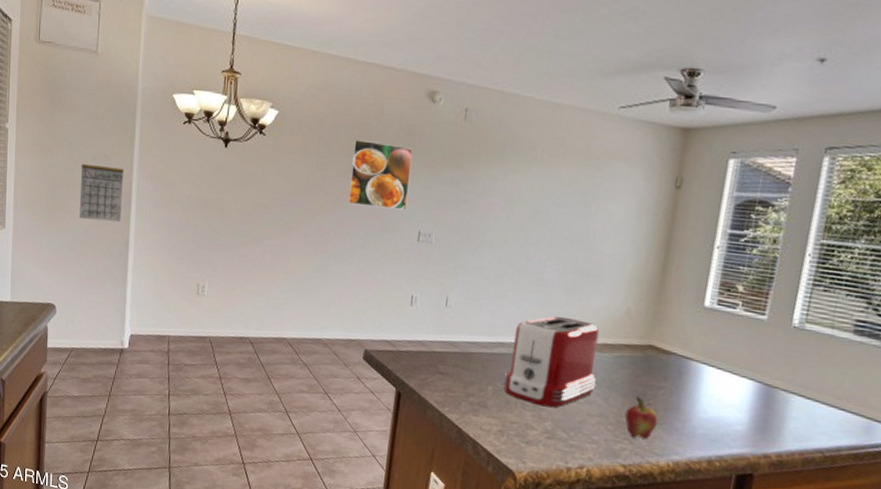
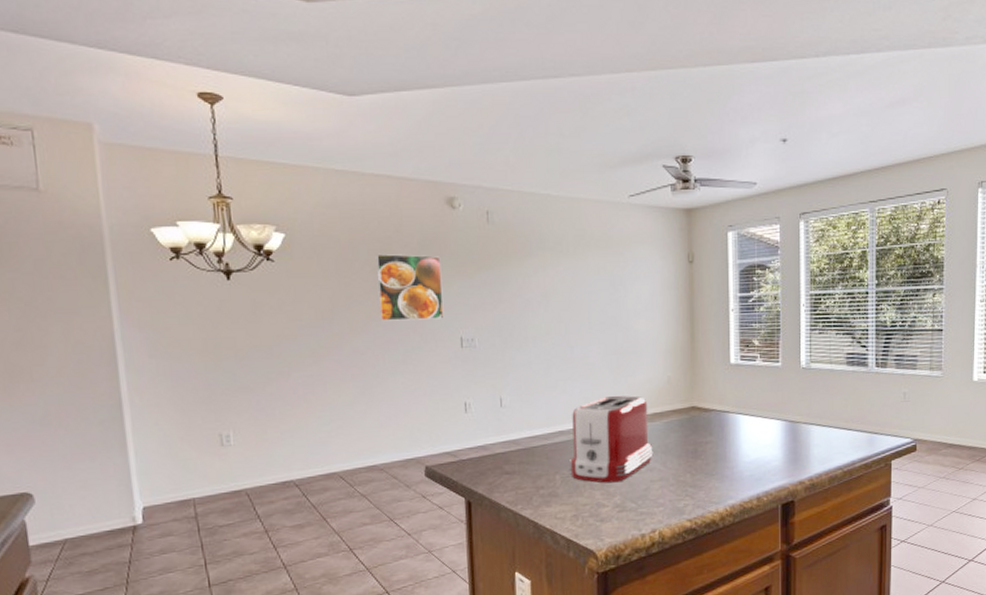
calendar: present [80,154,125,223] -> none [39,306,107,385]
fruit: present [624,396,658,440] -> none [683,454,711,493]

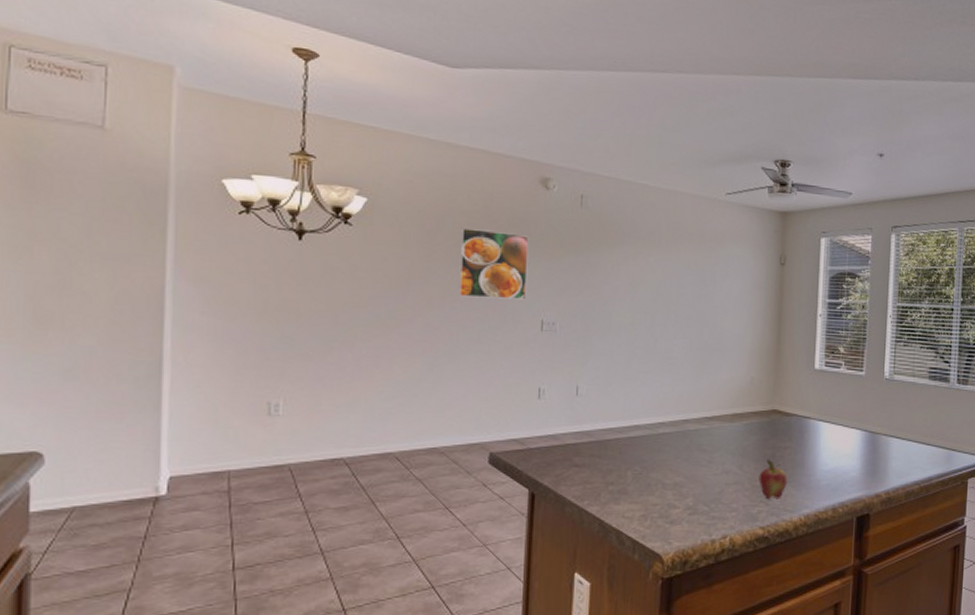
toaster: present [568,396,653,483] -> none [641,393,731,483]
fruit: none [683,454,711,493] -> present [759,459,788,500]

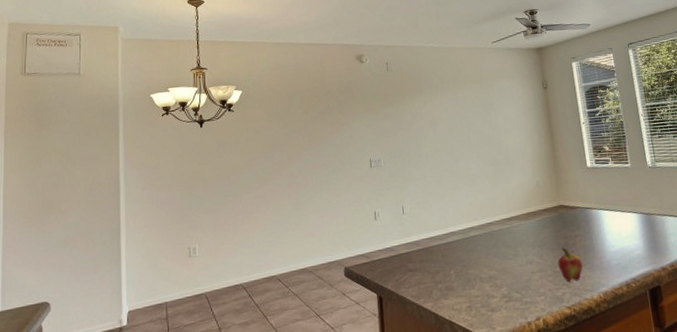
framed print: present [458,227,529,300] -> none [306,98,357,151]

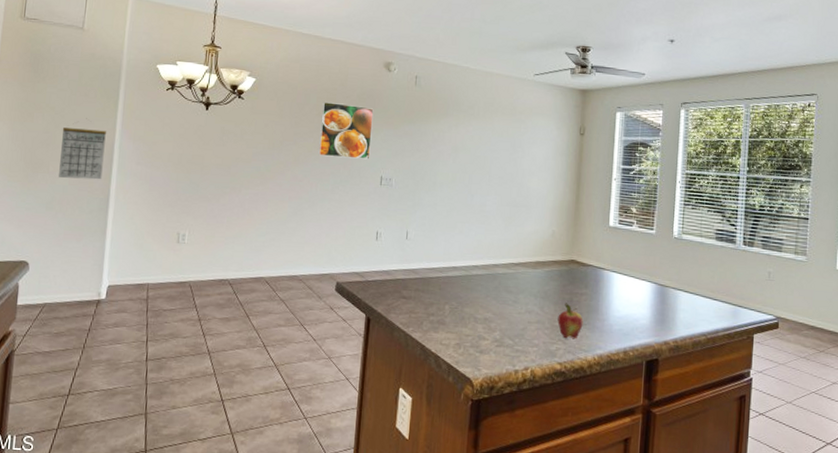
calendar: none [69,155,112,215] -> present [59,118,107,180]
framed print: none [306,98,357,151] -> present [318,101,374,160]

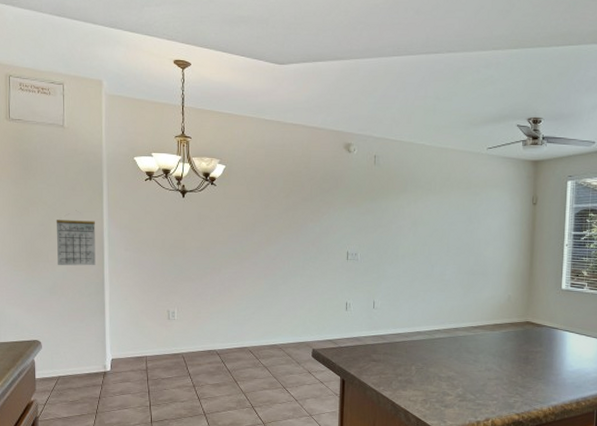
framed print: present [318,101,374,160] -> none [288,183,337,237]
fruit: present [557,303,583,340] -> none [515,360,539,393]

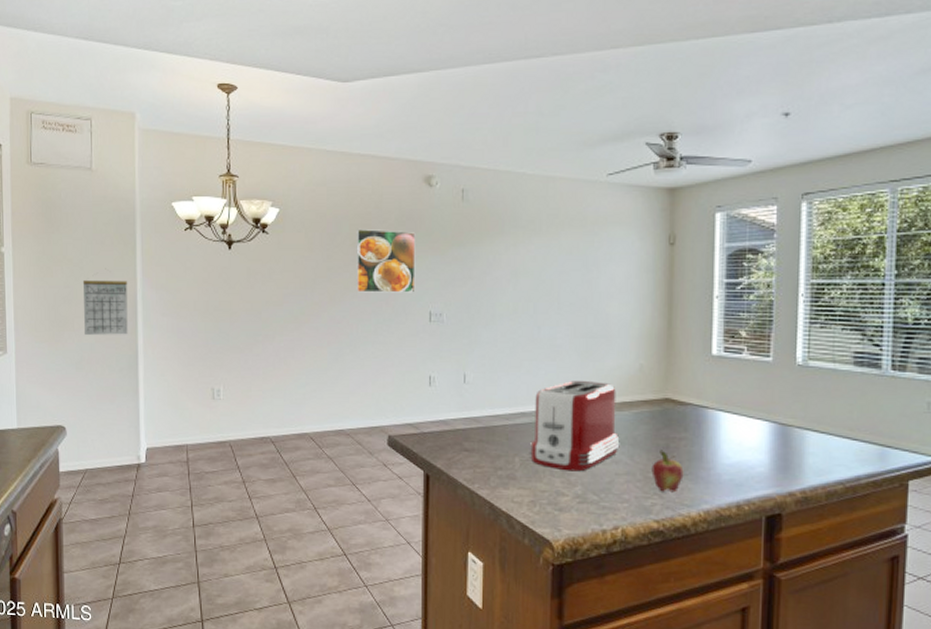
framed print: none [288,183,337,237] -> present [356,228,416,293]
toaster: none [423,308,492,377] -> present [529,381,620,472]
fruit: none [515,360,539,393] -> present [651,450,684,493]

